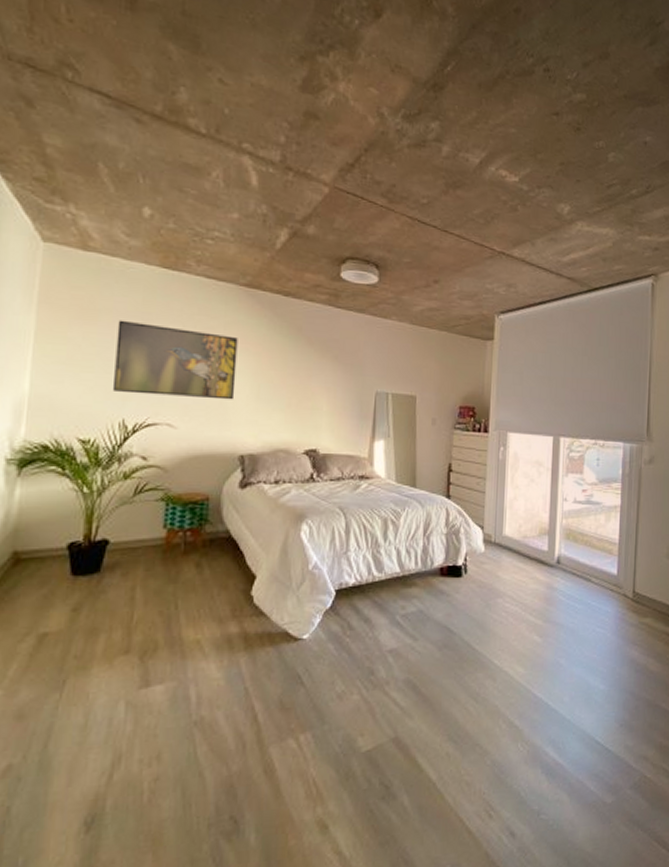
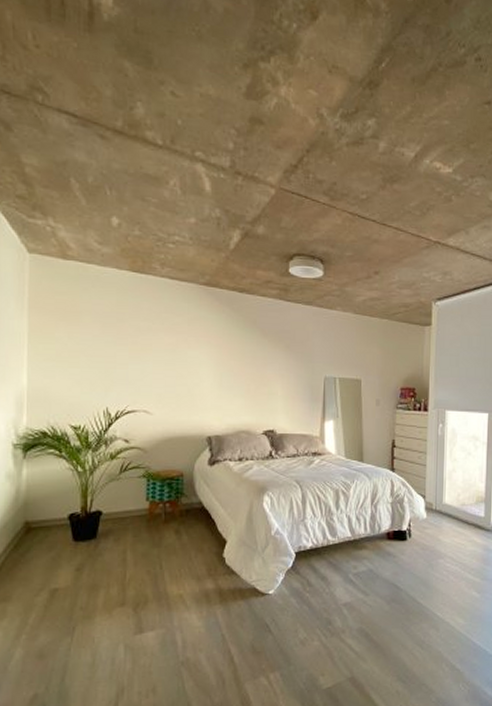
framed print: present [112,320,238,400] -> none [96,320,201,388]

